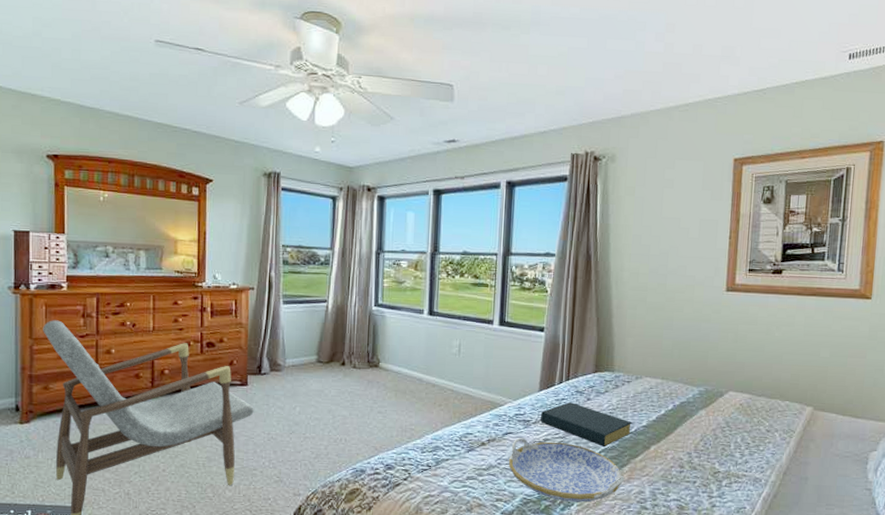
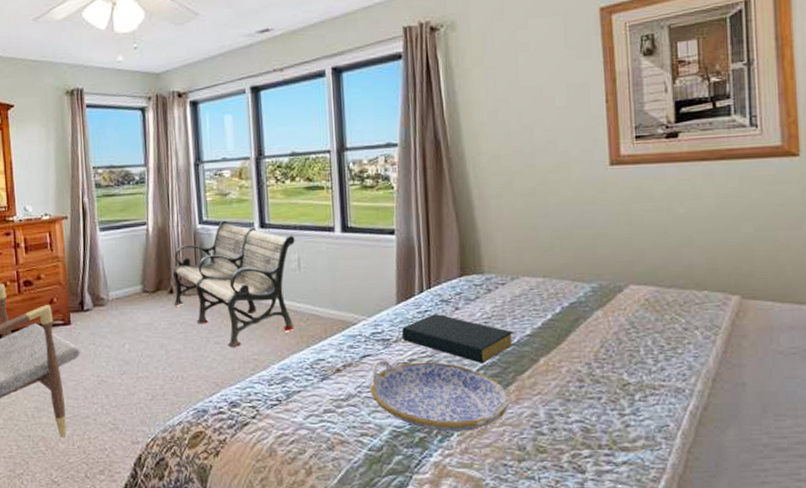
bench: none [345,305,458,418] -> present [172,220,295,348]

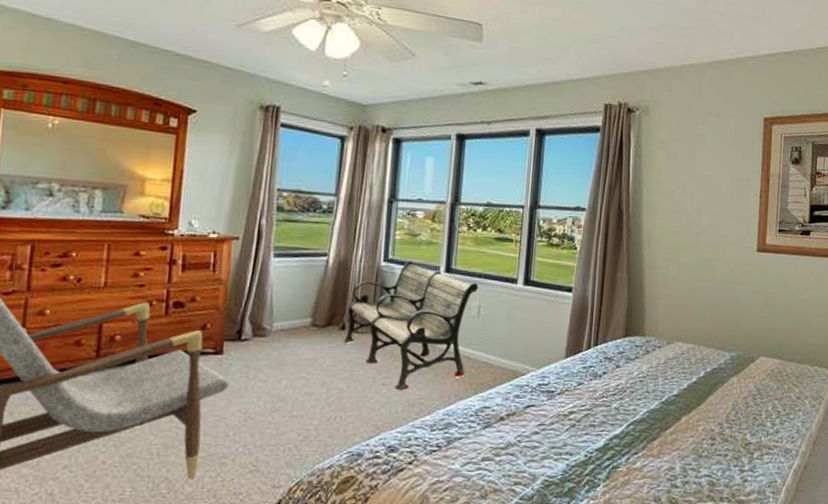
serving tray: present [370,360,512,432] -> none [529,411,654,482]
hardback book: present [402,314,514,364] -> none [566,370,663,420]

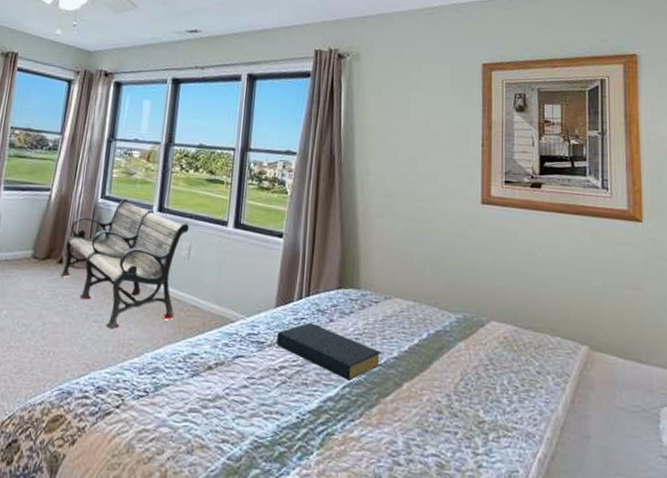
hardback book: none [566,370,663,420] -> present [277,322,382,382]

